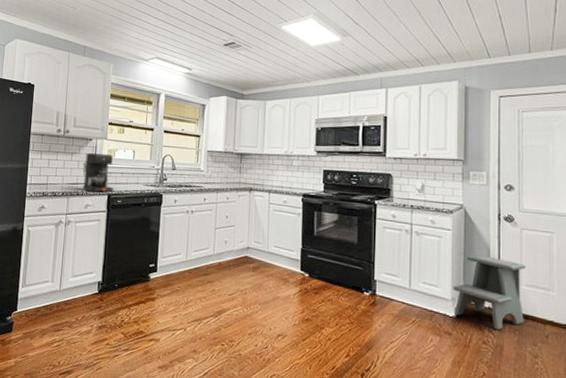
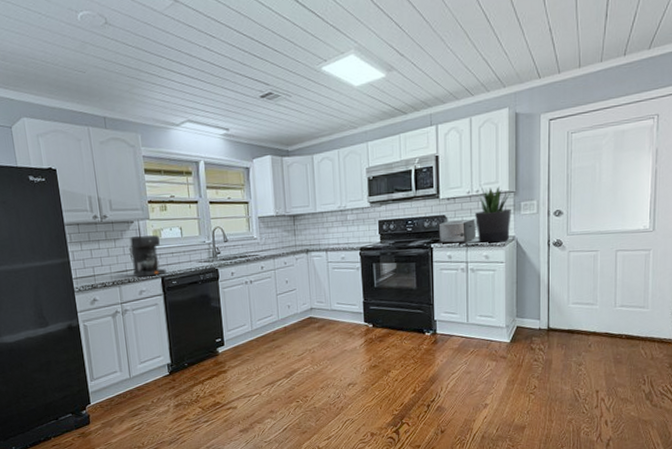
toaster: none [383,180,422,205] -> present [438,219,476,244]
planter: none [422,149,460,209] -> present [475,185,511,244]
step stool: present [452,254,526,330] -> none [506,281,572,348]

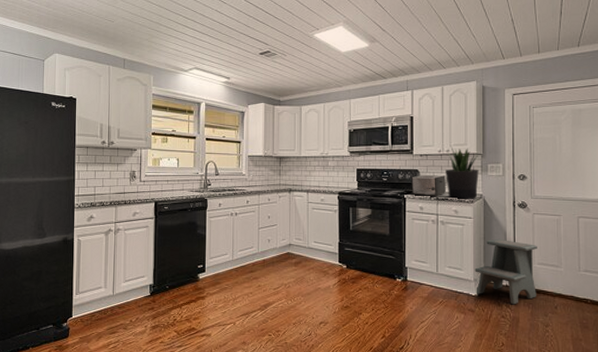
coffee maker: present [130,235,167,277] -> none [129,163,160,200]
step stool: none [506,281,572,348] -> present [474,238,537,305]

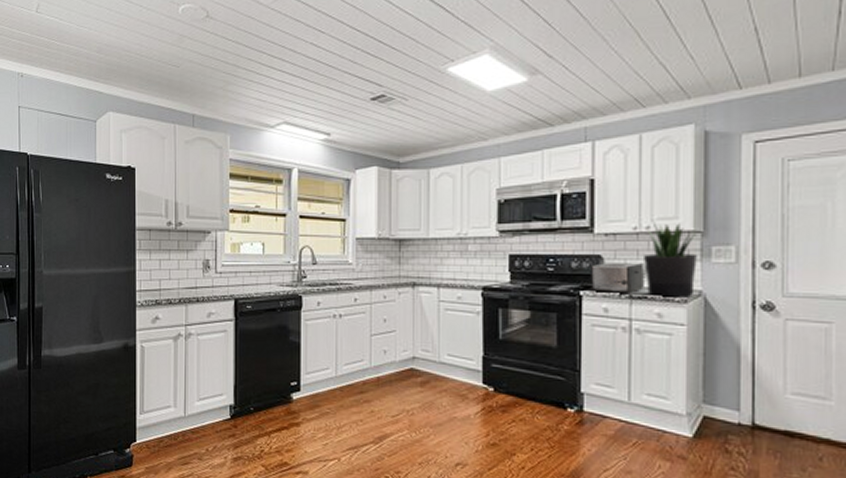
step stool: present [474,238,537,305] -> none [688,355,791,453]

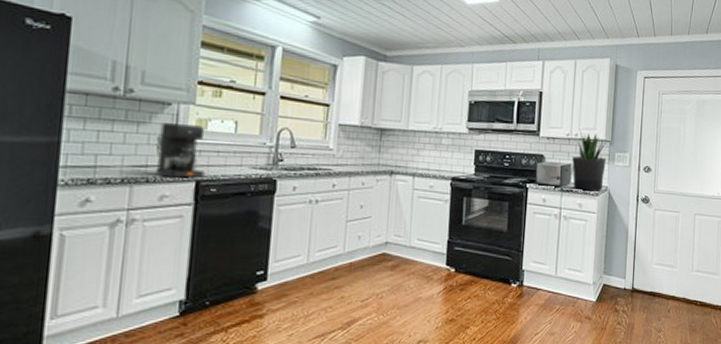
coffee maker: none [203,249,241,297] -> present [155,123,205,178]

